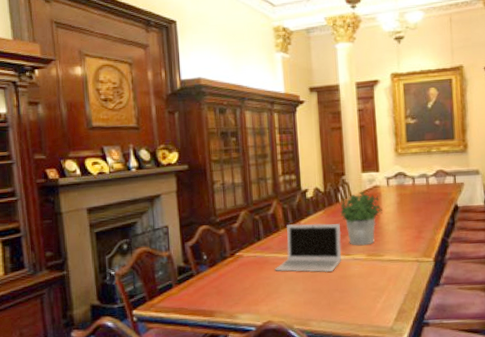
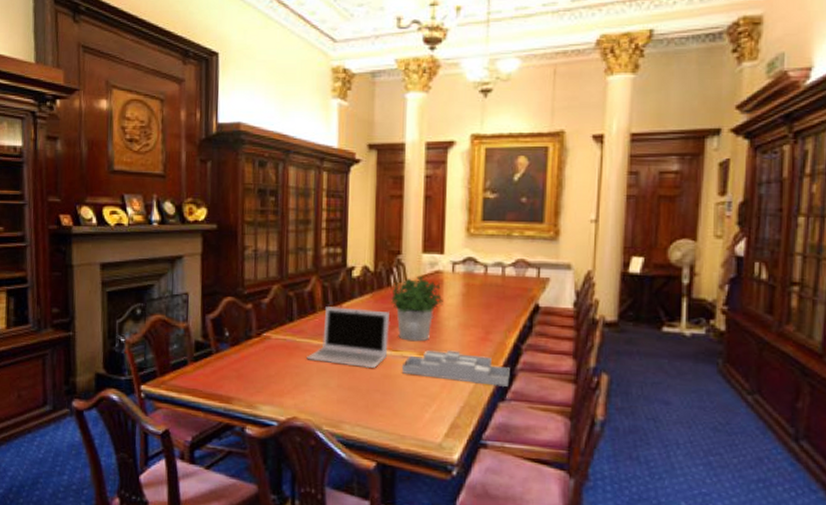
desk organizer: none [355,249,441,275] -> present [402,350,510,388]

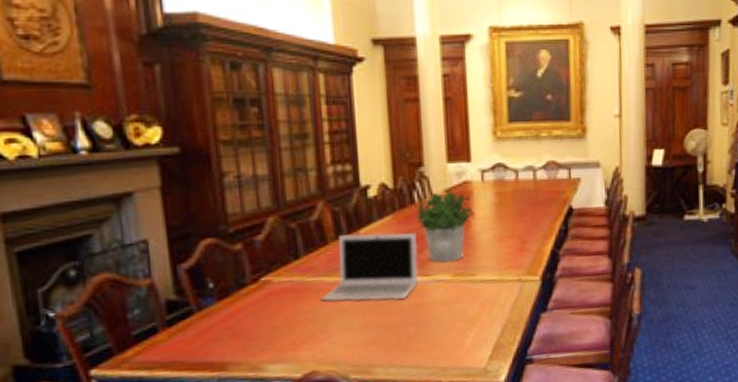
desk organizer: present [402,350,510,388] -> none [436,266,550,301]

